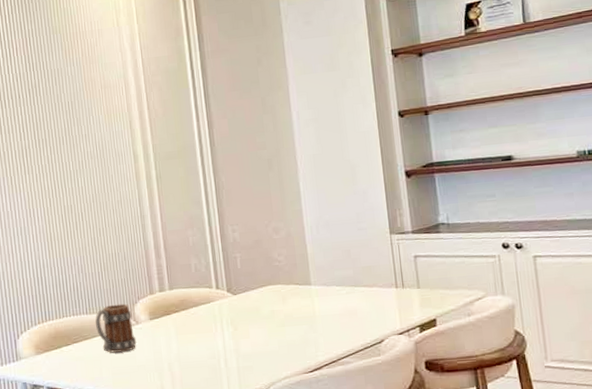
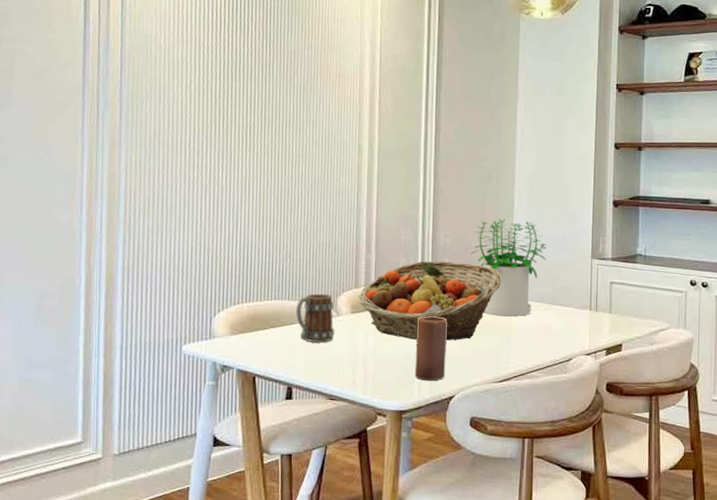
fruit basket: none [155,255,299,339] -> present [359,260,502,341]
candle: none [217,313,254,379] -> present [414,316,447,381]
potted plant: none [262,205,342,305] -> present [470,218,546,316]

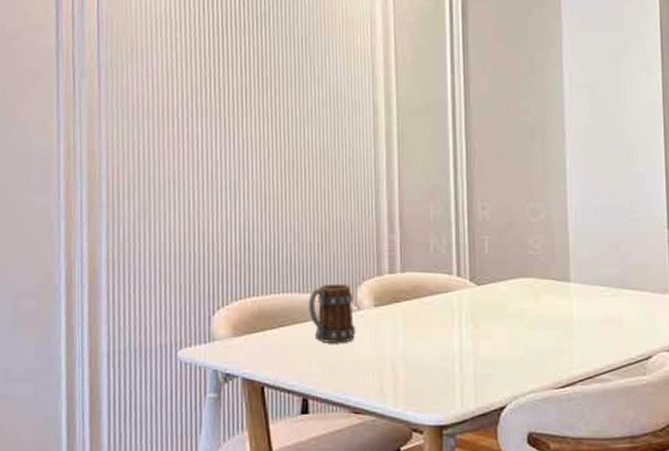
fruit basket: present [359,260,502,341] -> none [382,239,557,338]
candle: present [414,316,447,381] -> none [454,307,493,388]
potted plant: present [470,218,546,316] -> none [516,184,610,304]

